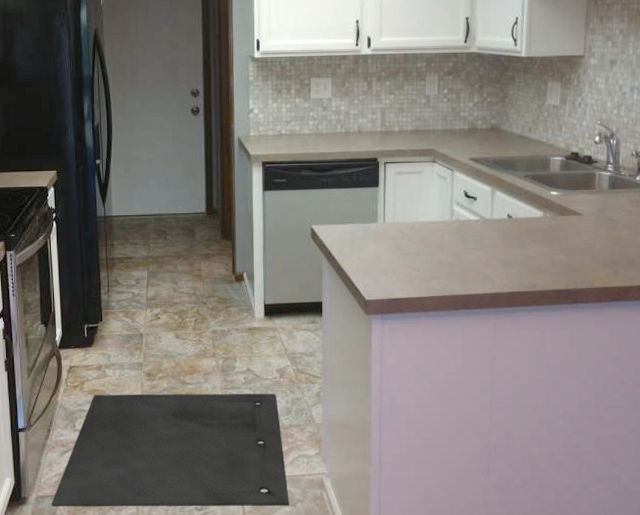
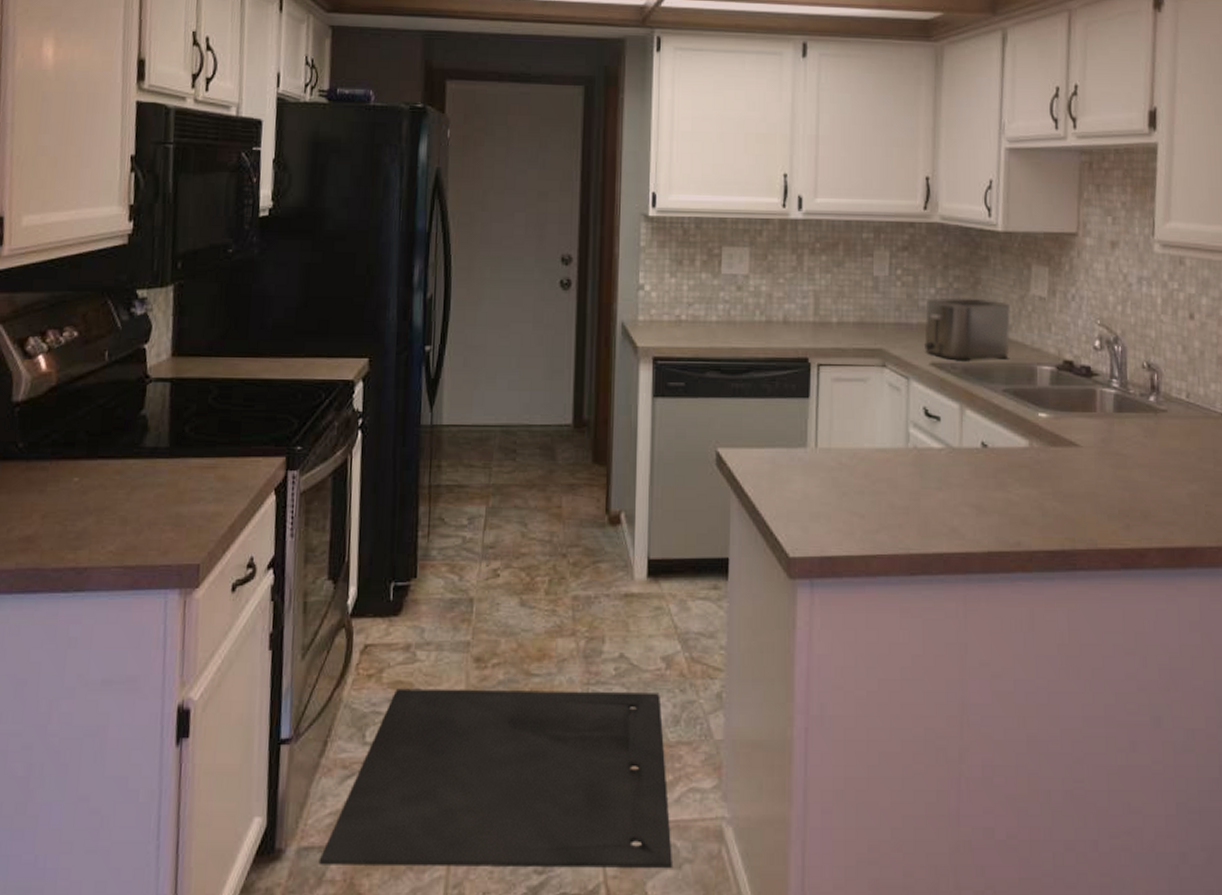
toaster: none [465,108,530,156] -> present [924,297,1010,361]

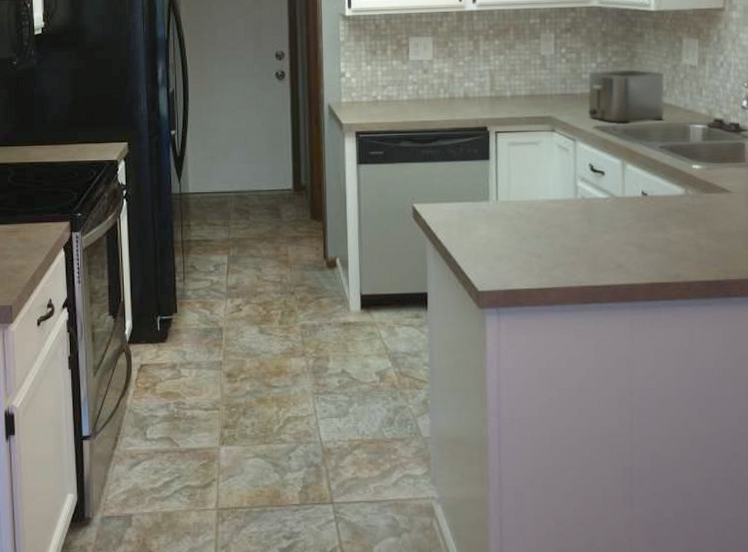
door mat: present [318,688,672,868] -> none [118,398,393,536]

